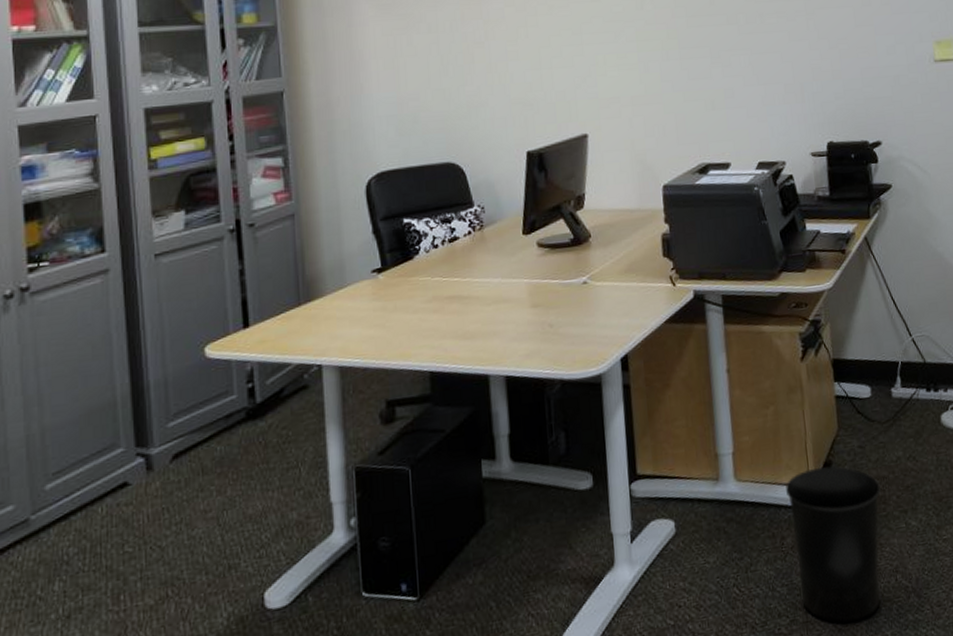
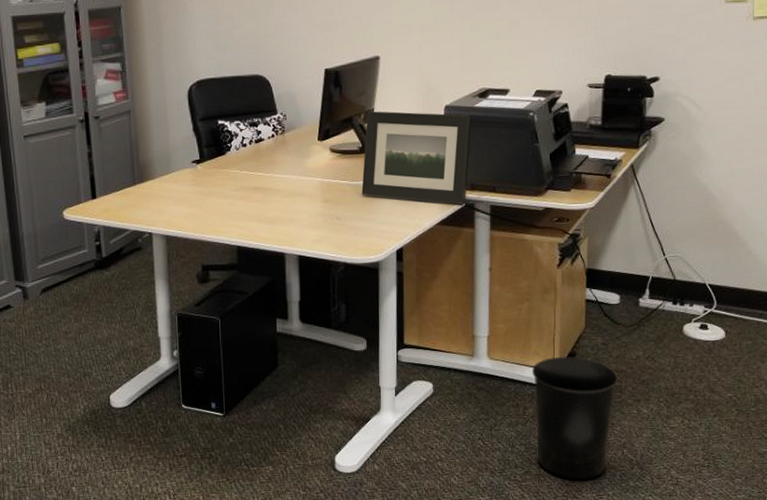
picture frame: none [576,193,695,297] -> present [361,111,472,205]

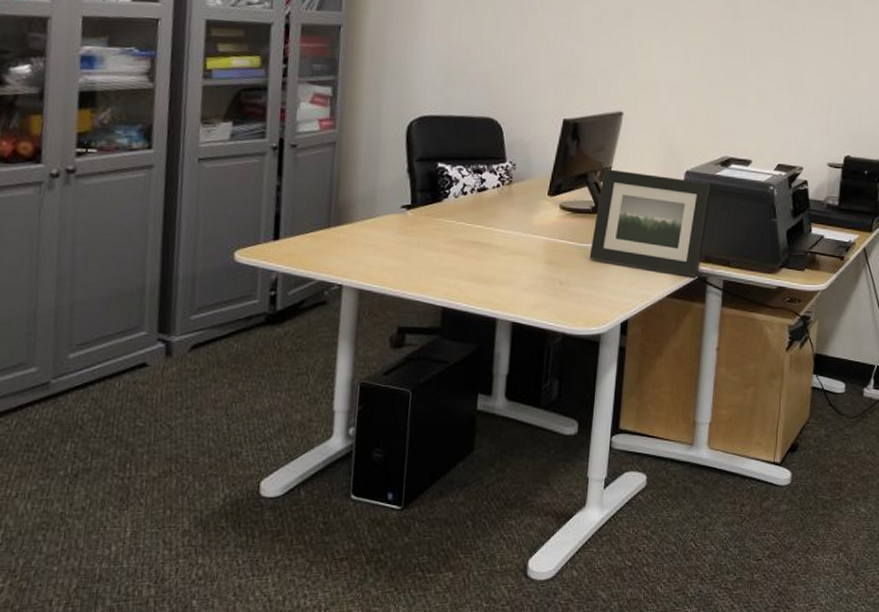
waste bin: present [532,357,618,481] -> none [750,449,838,589]

